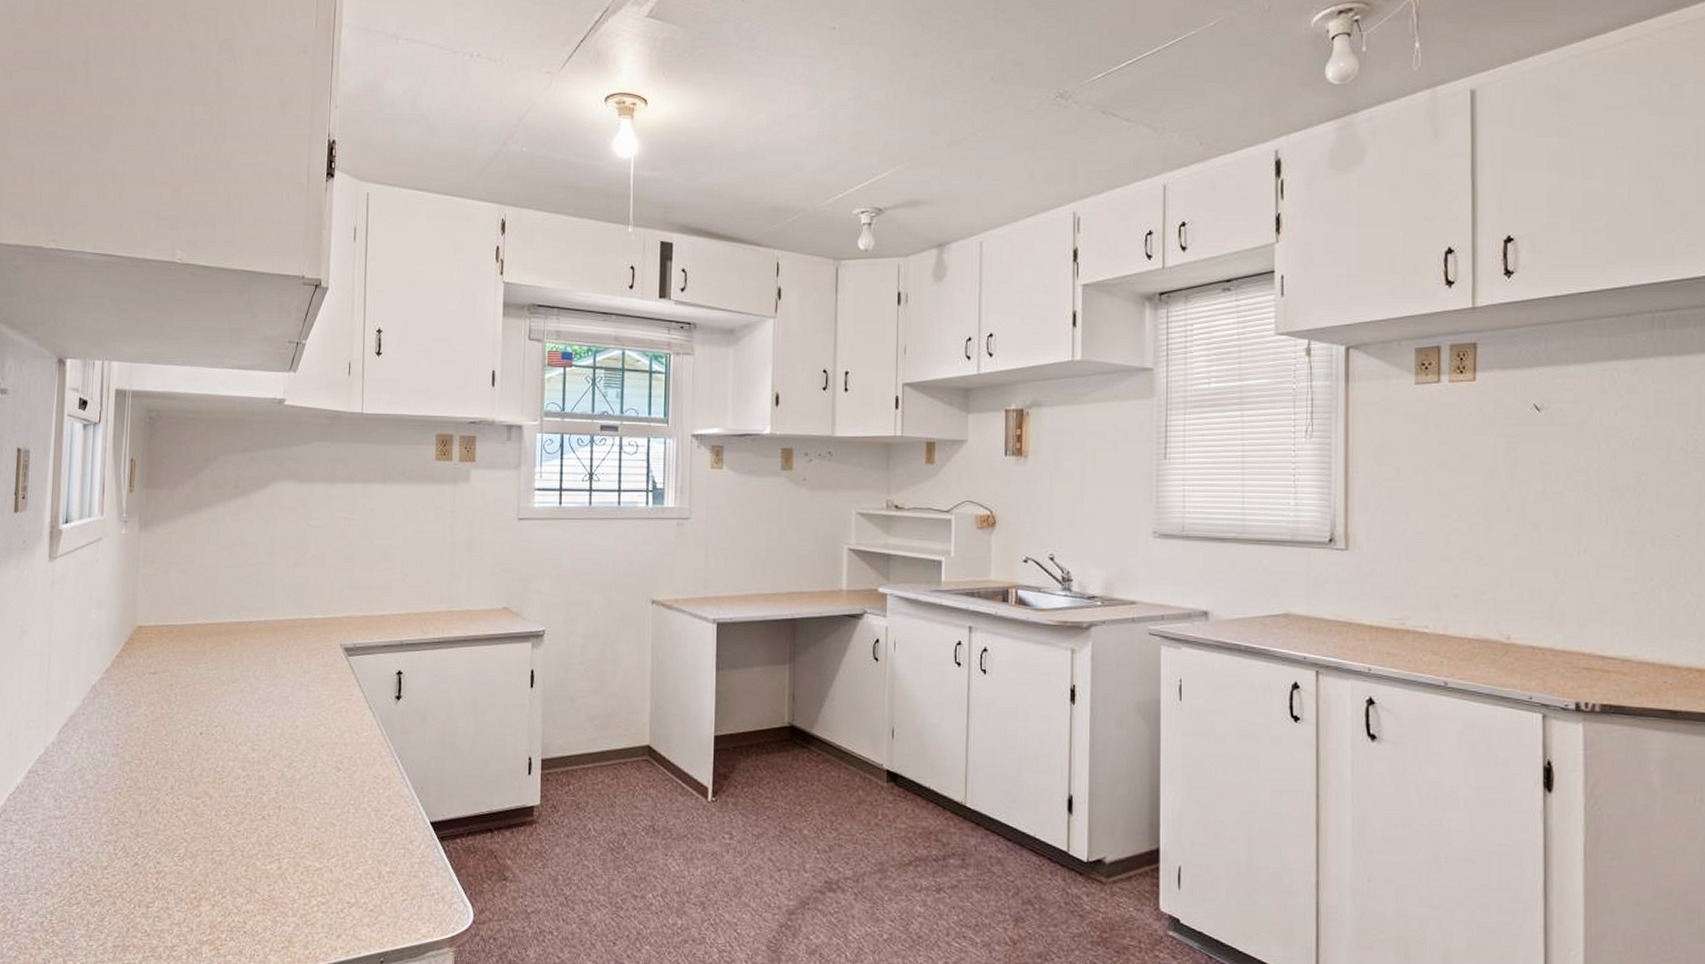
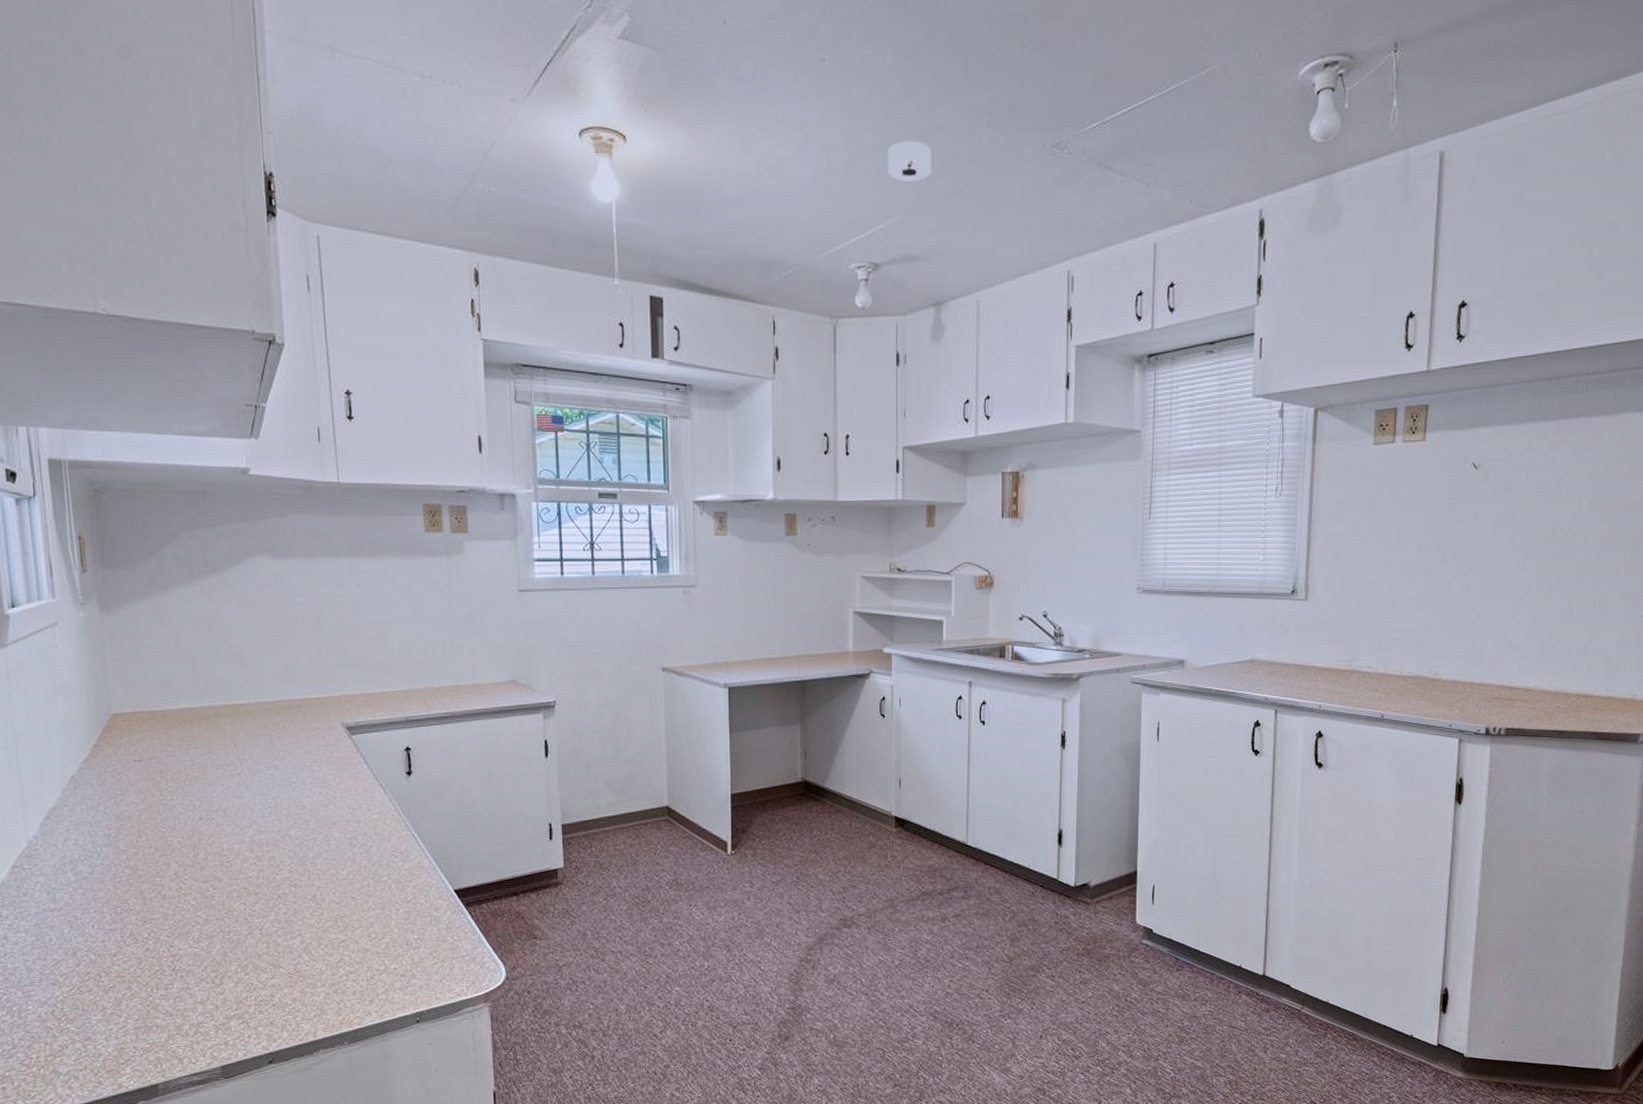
smoke detector: none [893,96,936,133] -> present [888,141,931,182]

